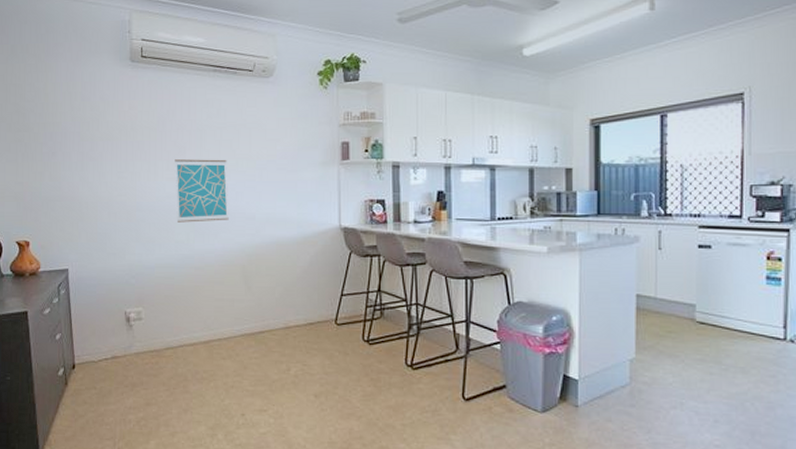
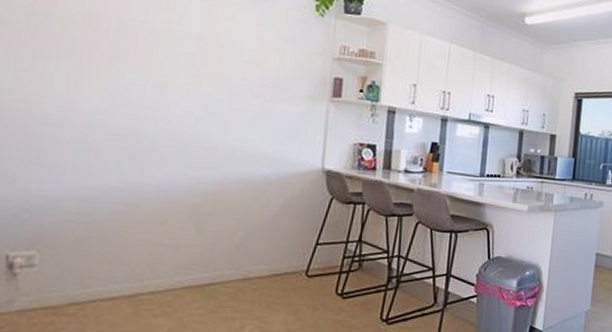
wall art: present [174,159,229,223] -> none [104,66,187,149]

